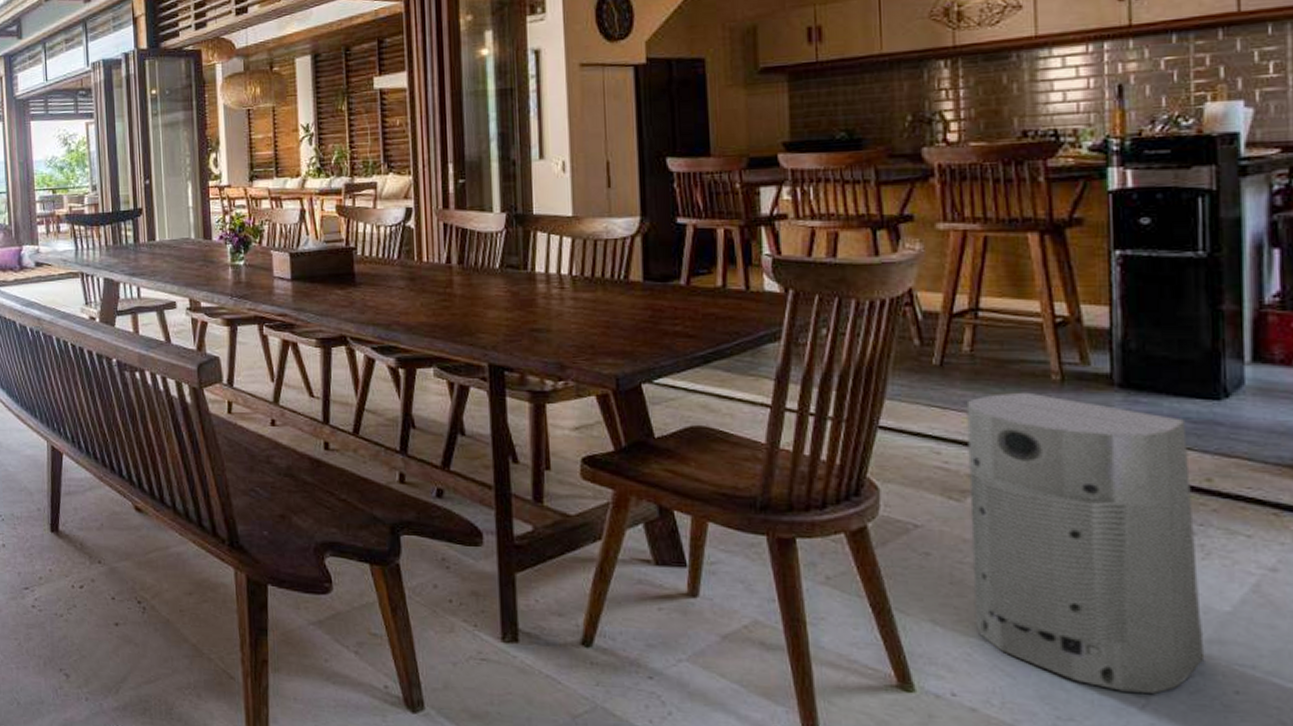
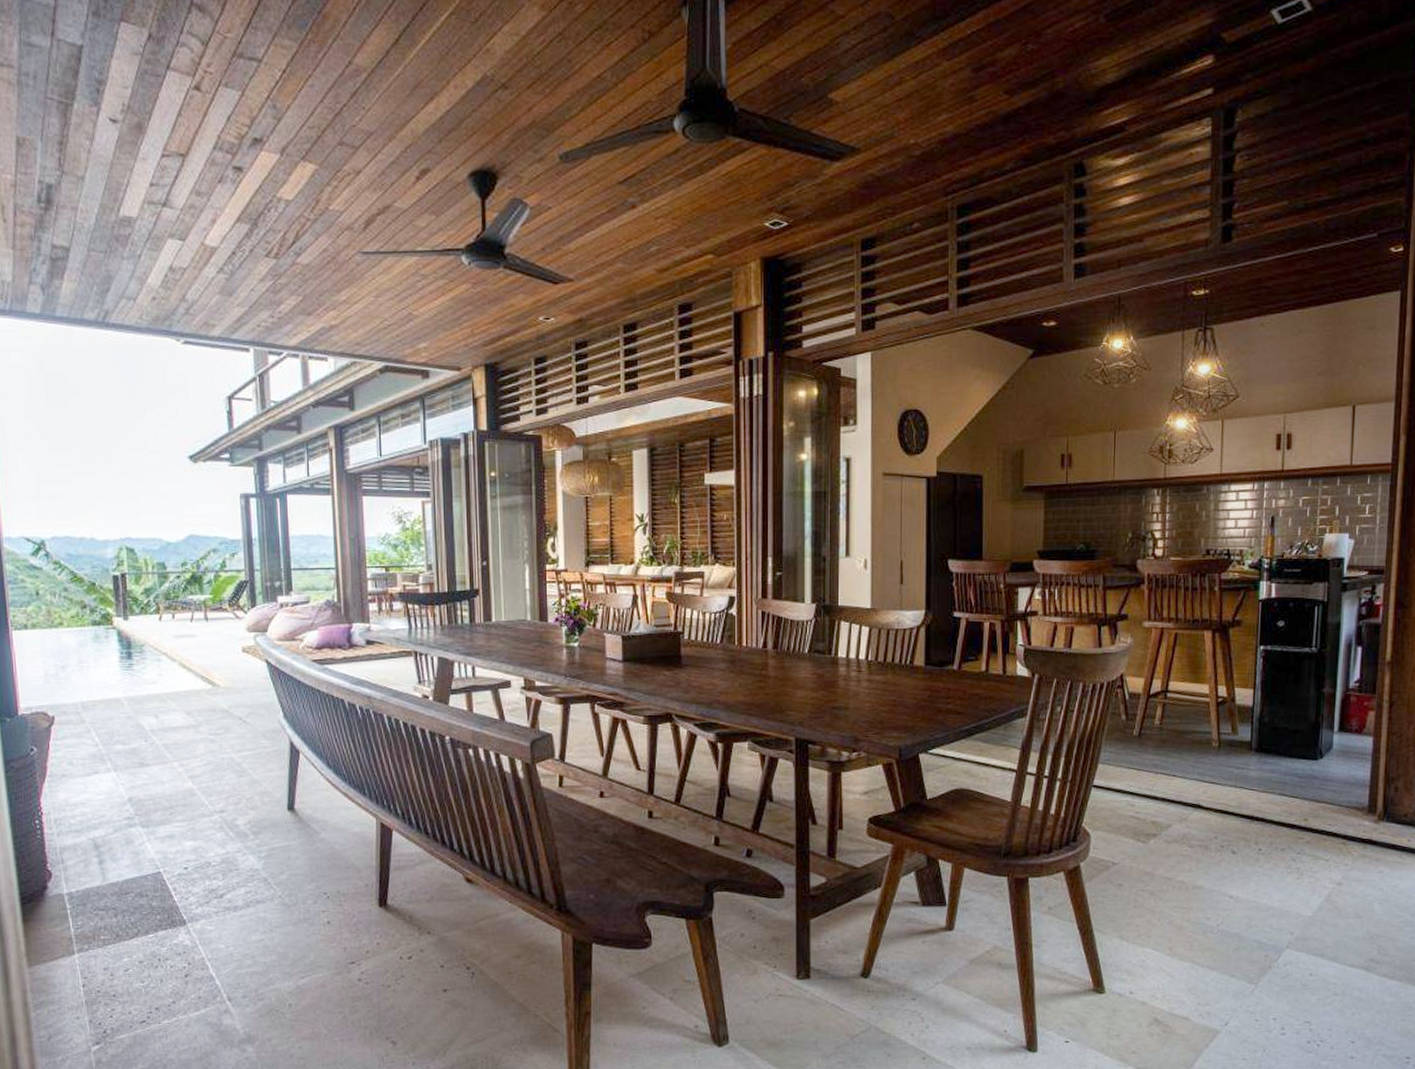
air purifier: present [966,392,1205,694] -> none [1149,756,1295,980]

